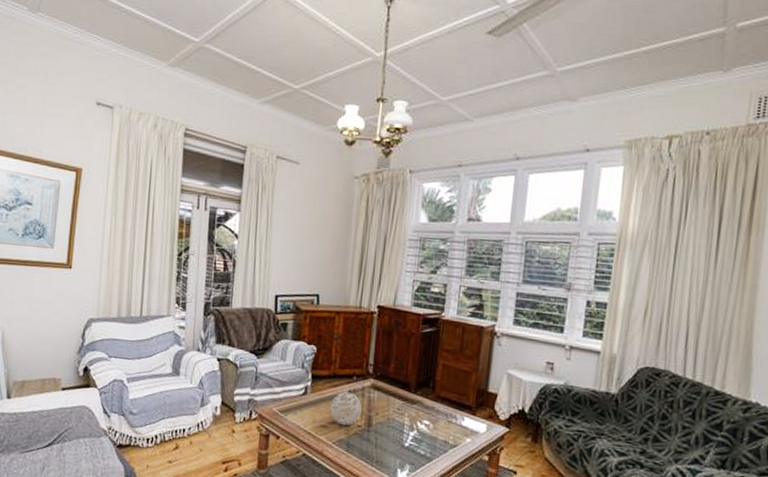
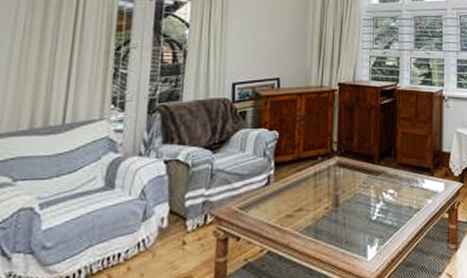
decorative orb: present [330,391,362,425] -> none [295,173,328,210]

